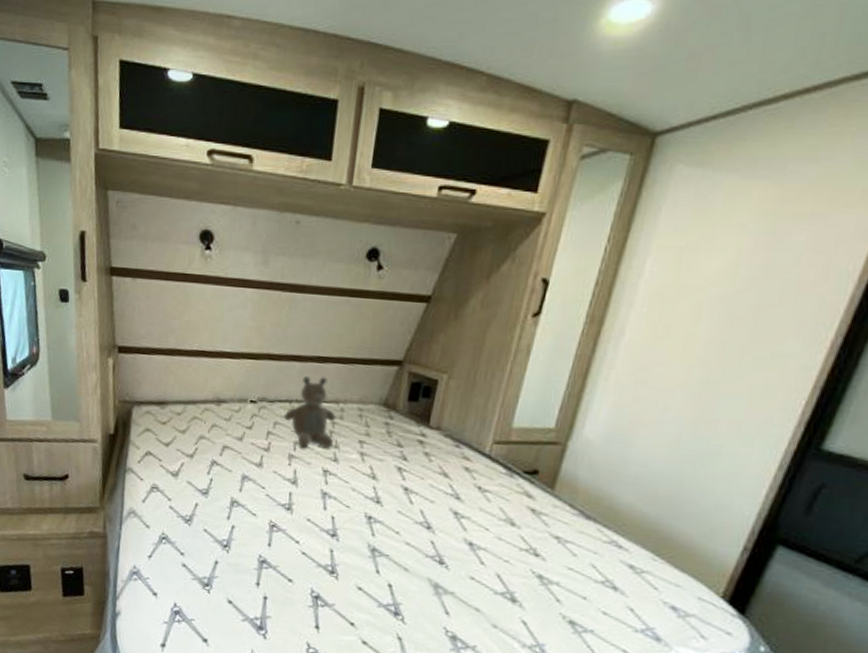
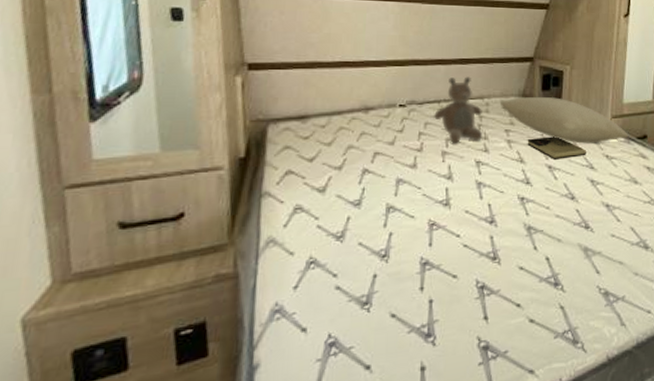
pillow: none [357,406,514,471] -> present [500,96,629,144]
book: none [382,454,454,484] -> present [527,136,586,161]

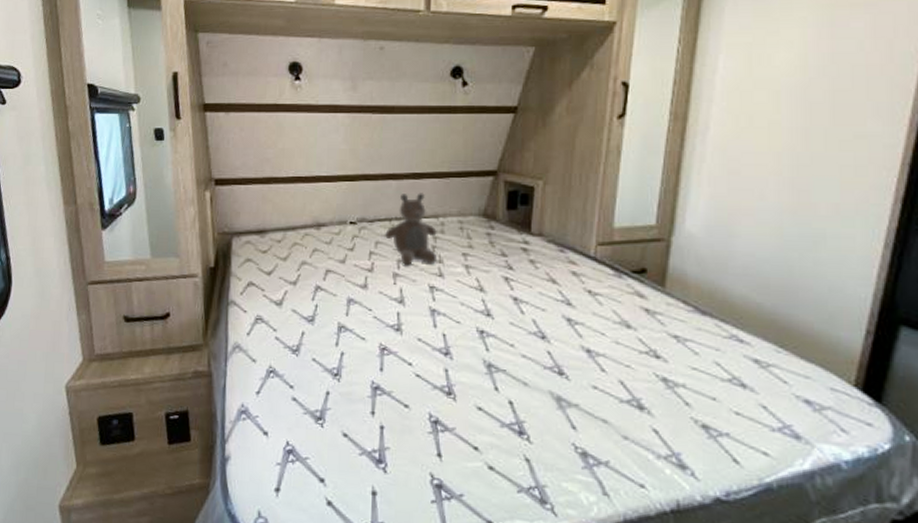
pillow: present [500,96,629,144] -> none [457,216,621,275]
book: present [527,136,586,161] -> none [488,263,562,292]

